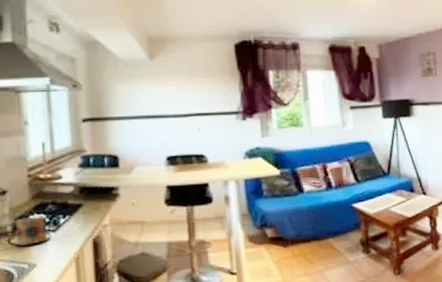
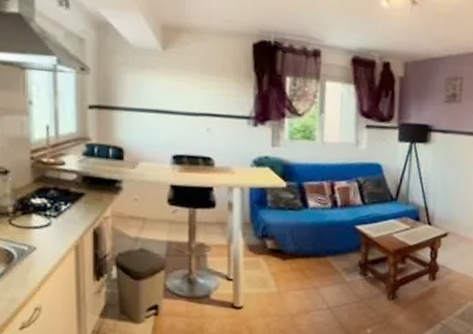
mug: present [15,216,48,247] -> none [16,199,49,229]

